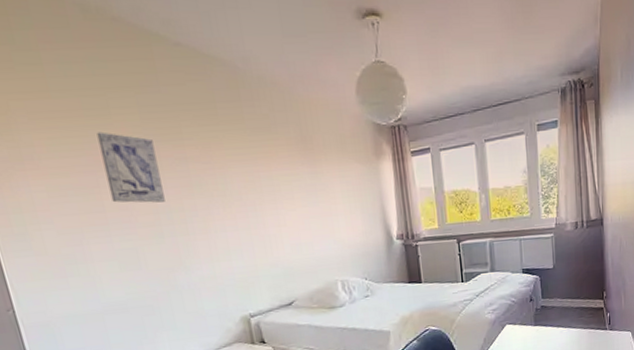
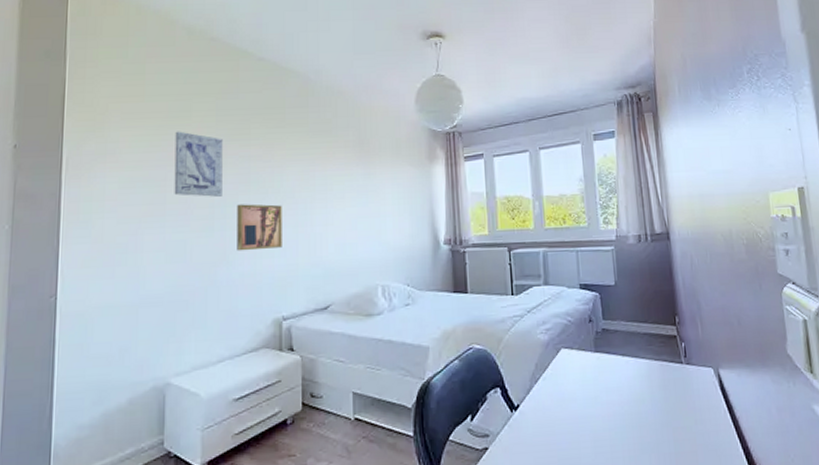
wall art: none [183,208,238,256] -> present [237,204,282,251]

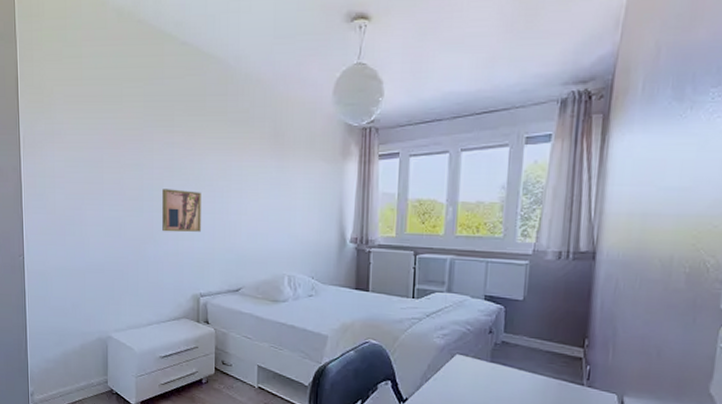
wall art: present [174,131,223,197] -> none [109,115,150,180]

